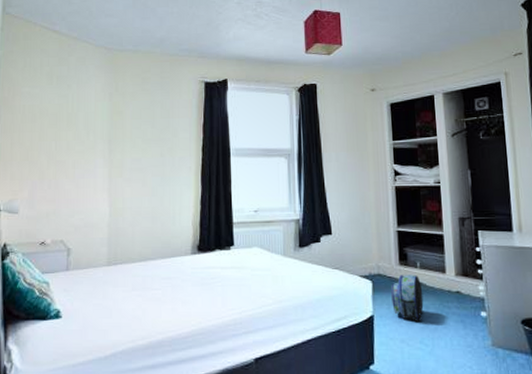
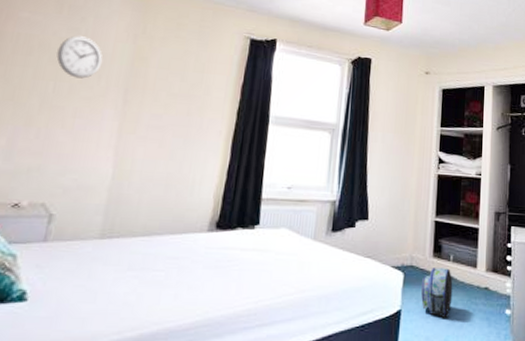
wall clock: none [54,101,89,136] -> present [56,35,103,79]

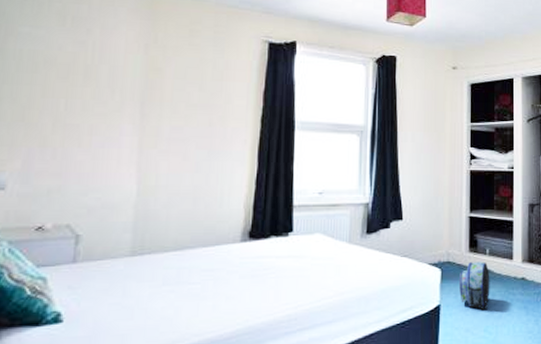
wall clock: present [56,35,103,79] -> none [65,49,115,94]

